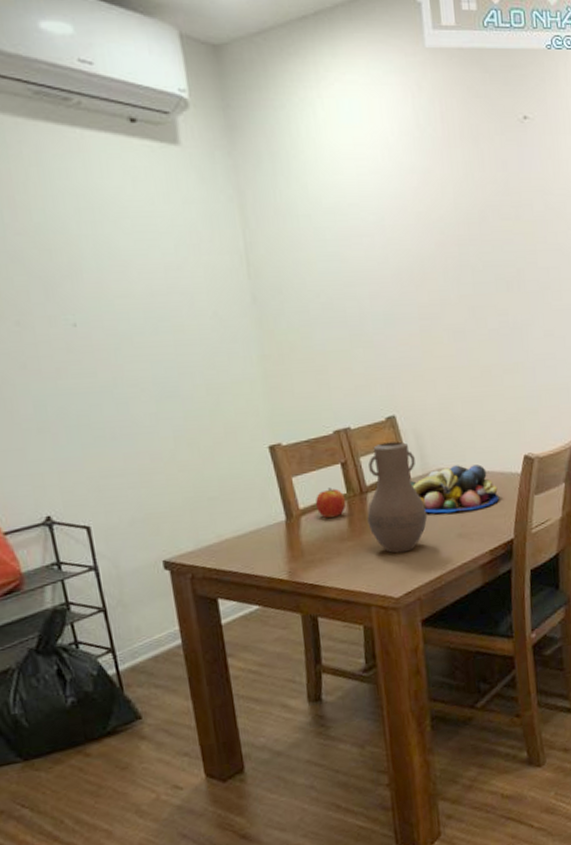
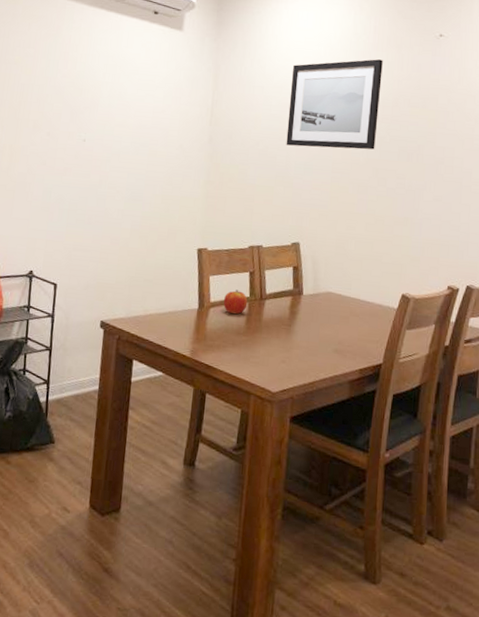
wall art: none [344,159,467,292] -> present [286,59,383,150]
vase: present [367,441,428,554] -> none [261,262,312,355]
fruit bowl: present [410,464,500,514] -> none [302,291,376,332]

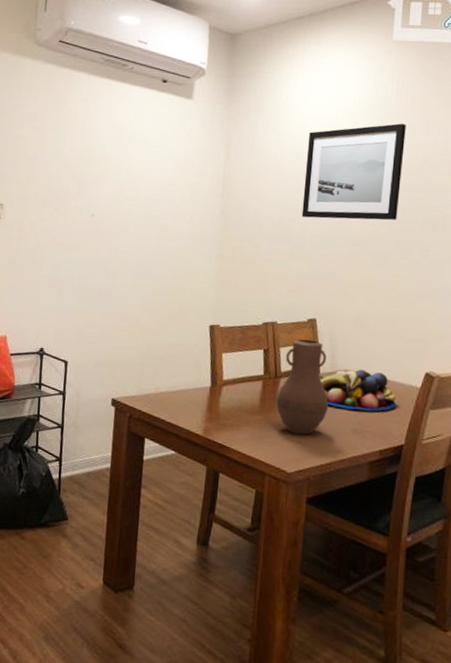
apple: present [223,289,248,315] -> none [236,367,262,393]
vase: none [261,262,312,355] -> present [276,339,329,435]
fruit bowl: none [302,291,376,332] -> present [318,369,397,412]

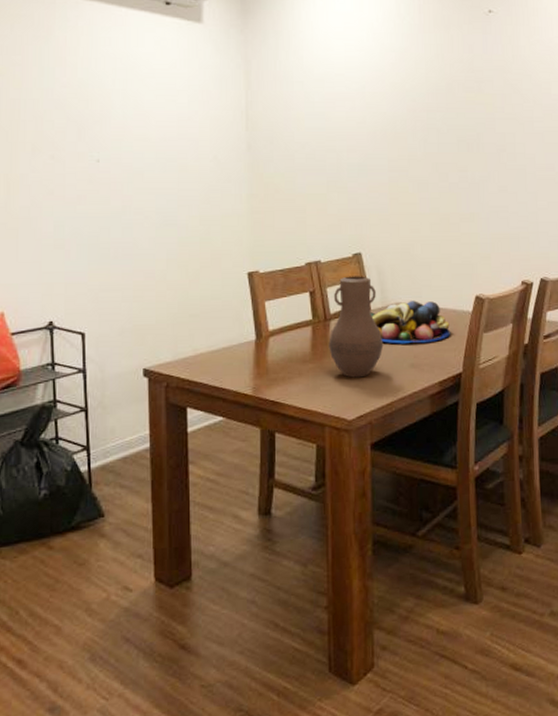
wall art: present [301,123,406,221] -> none [333,42,433,146]

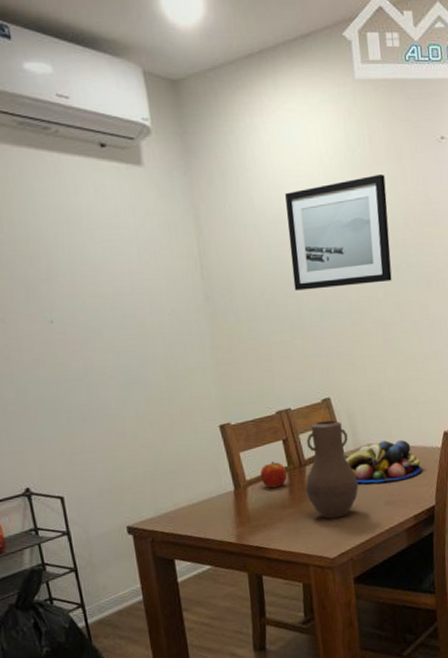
apple: none [283,313,311,341] -> present [260,461,287,489]
wall art: none [333,42,433,146] -> present [285,174,392,291]

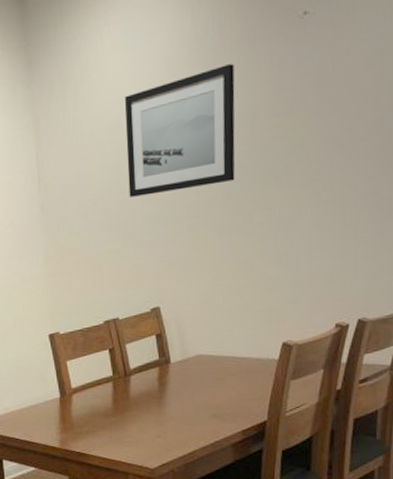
apple: present [260,461,287,489] -> none [85,370,112,397]
vase: present [305,420,359,519] -> none [129,330,185,430]
fruit bowl: present [343,440,423,484] -> none [170,351,255,396]

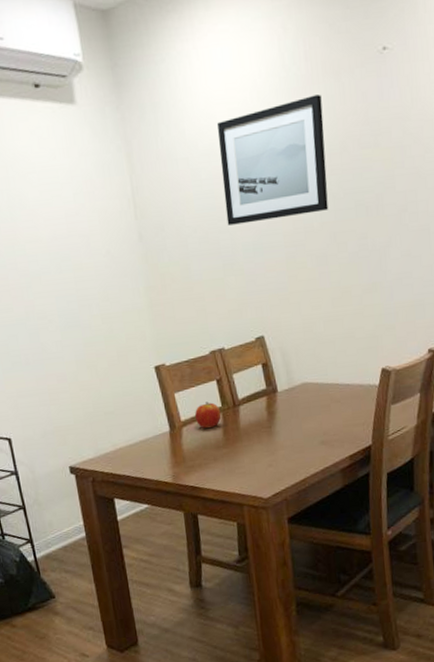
apple: none [85,370,112,397] -> present [194,401,222,429]

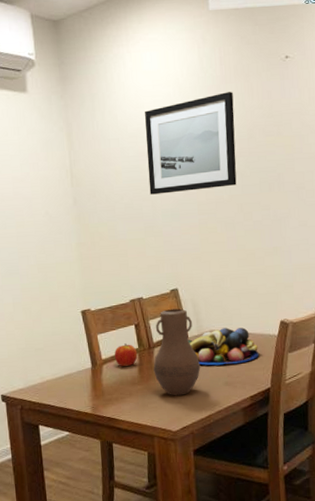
vase: none [239,359,293,459] -> present [153,308,201,396]
fruit bowl: none [277,378,359,423] -> present [188,327,260,366]

